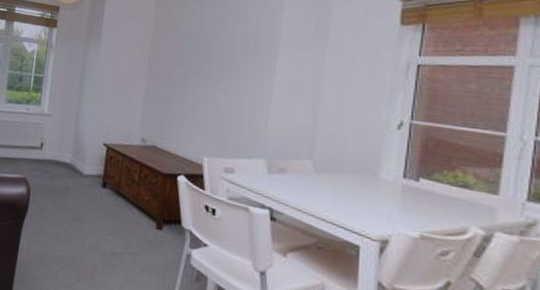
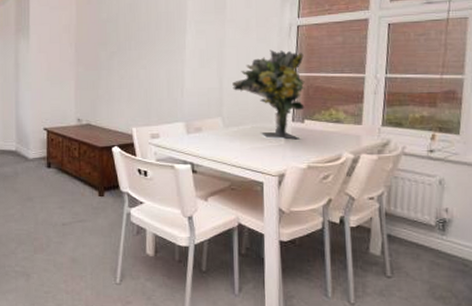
bouquet: none [329,89,424,201] -> present [232,49,305,140]

